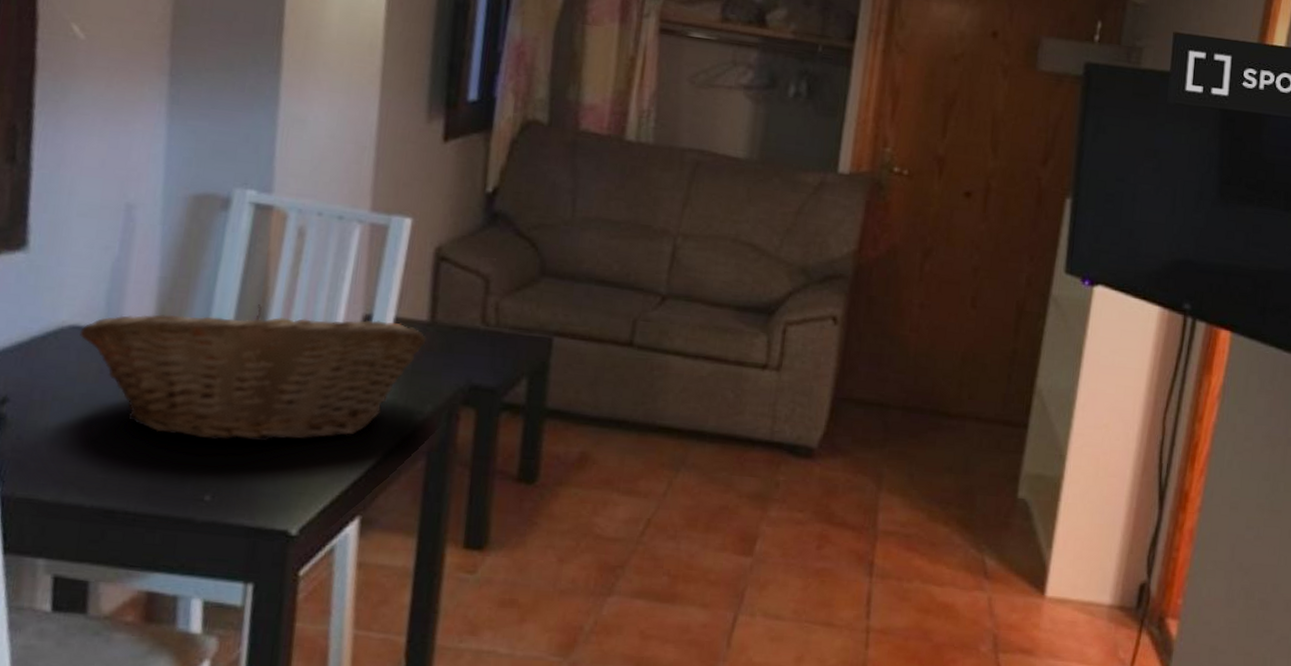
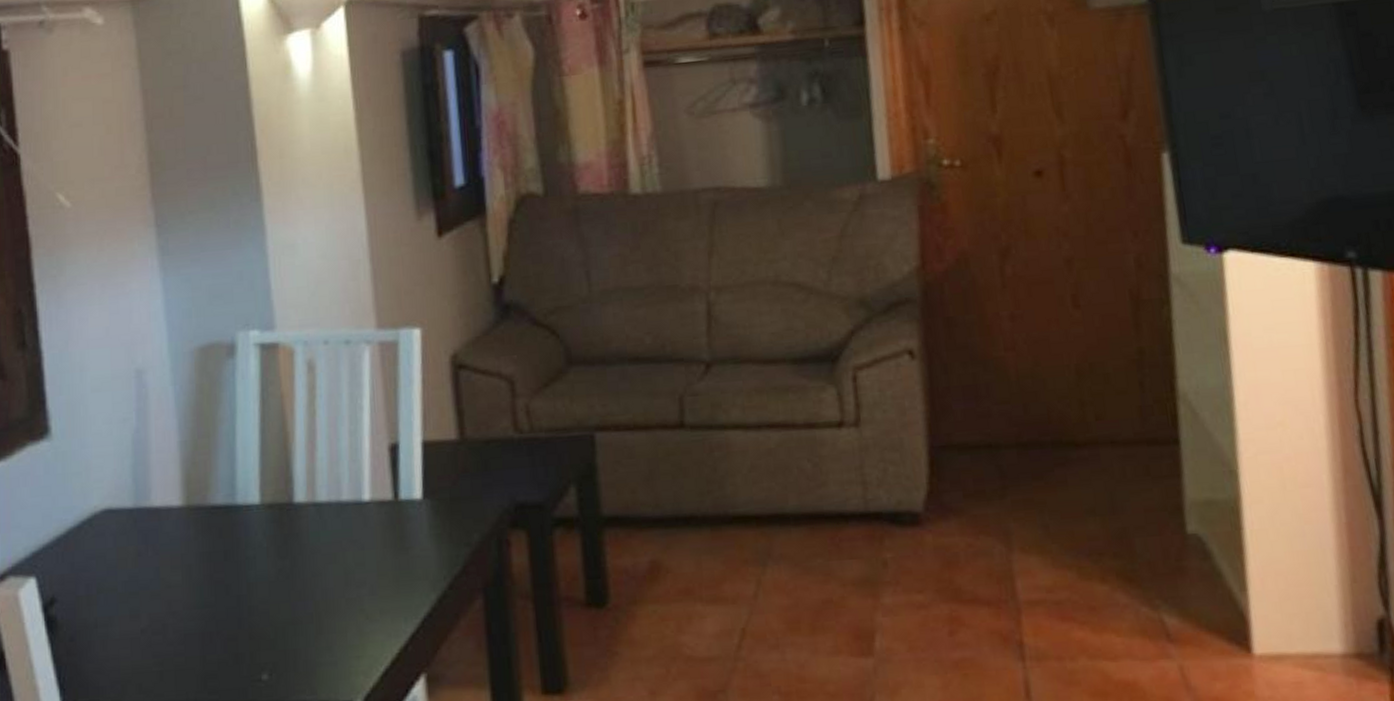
fruit basket: present [80,304,427,442] -> none [113,447,460,612]

